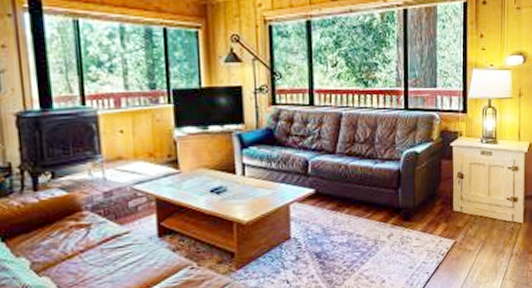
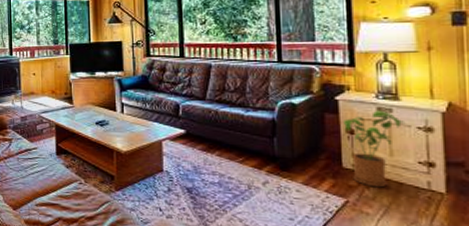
house plant: none [456,153,500,226] -> present [344,110,406,188]

